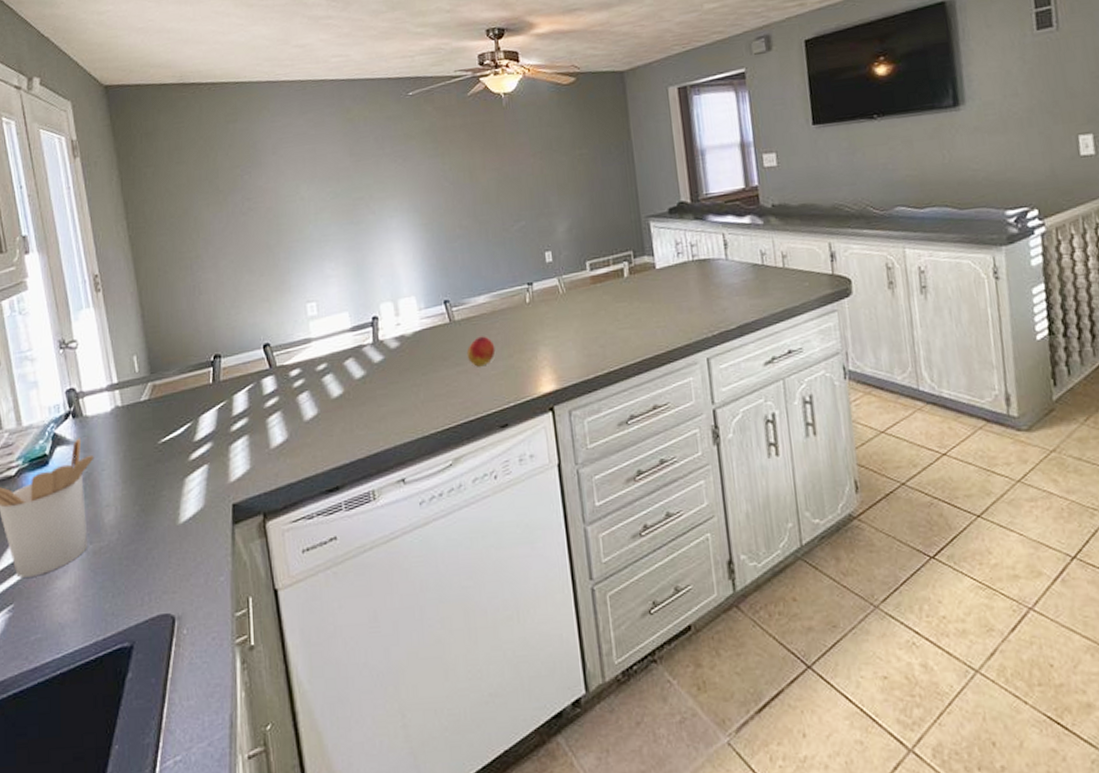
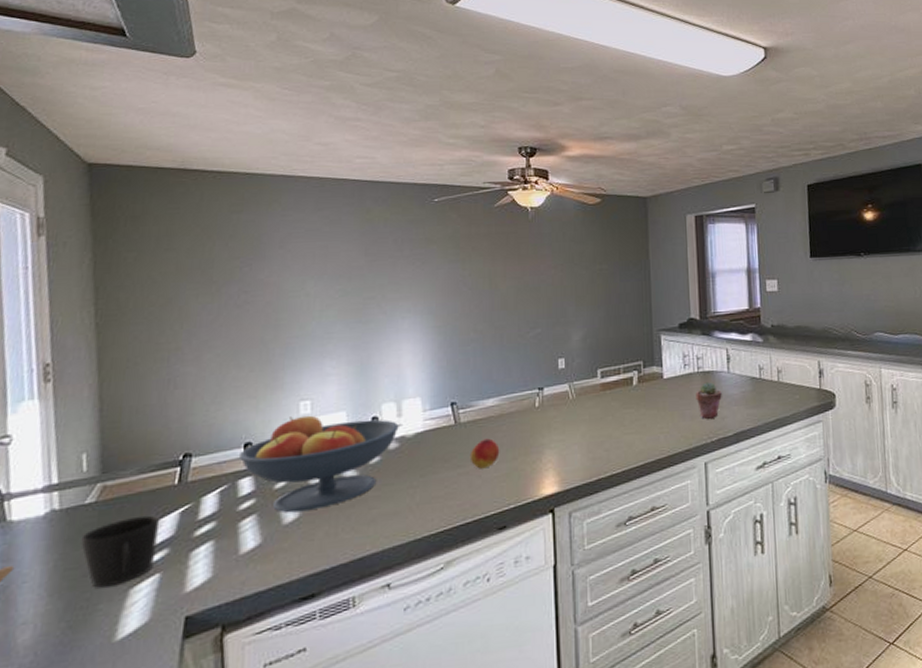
cup: none [142,411,202,477] -> present [81,514,159,588]
fruit bowl: none [261,316,398,410] -> present [239,415,399,513]
potted succulent: none [692,271,721,311] -> present [696,382,722,419]

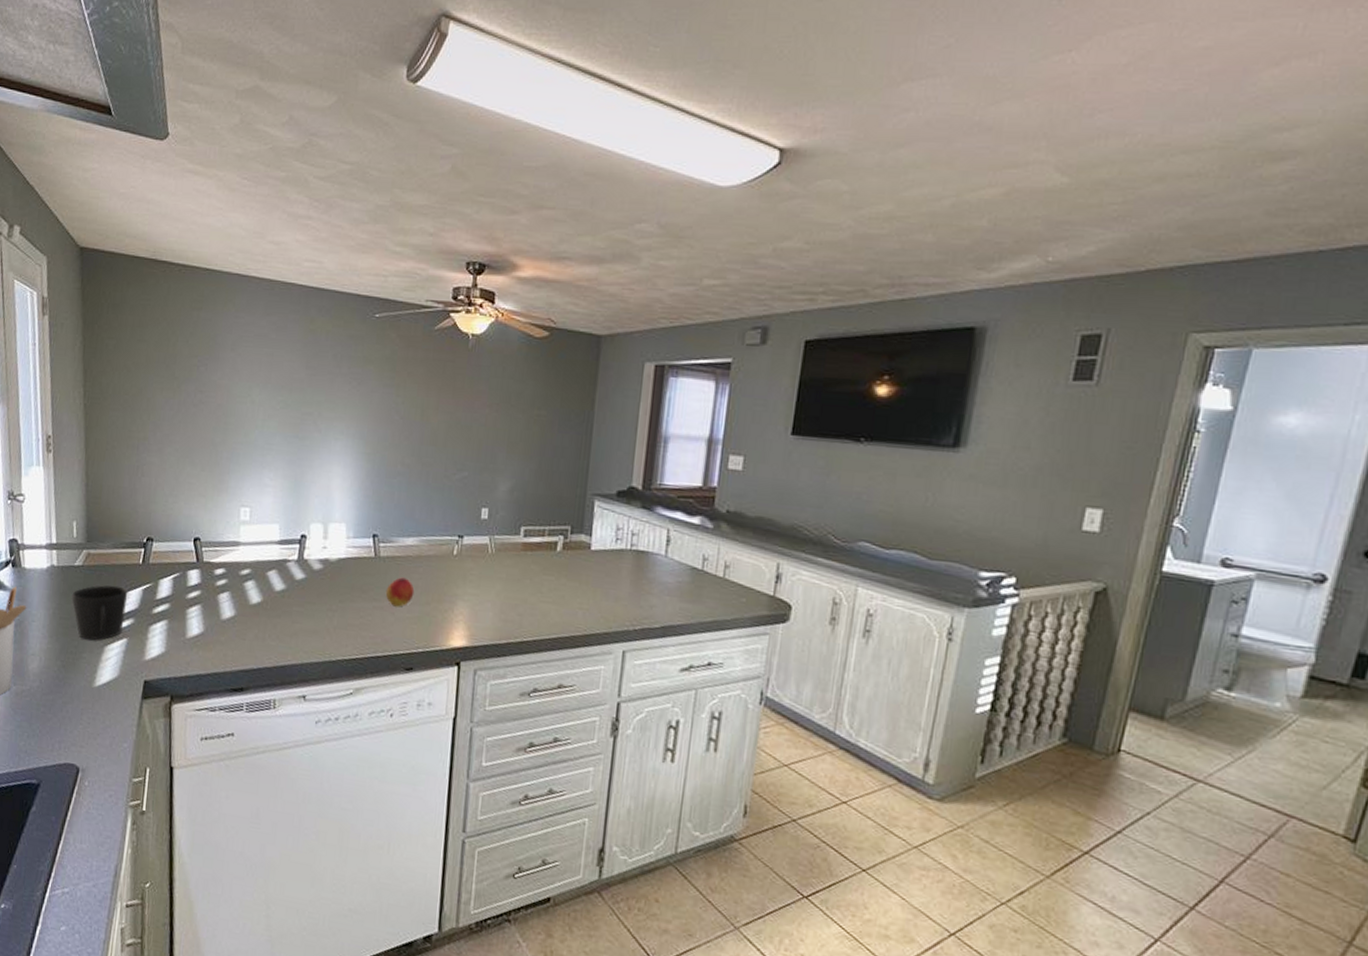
fruit bowl: present [239,415,399,513] -> none [190,520,324,612]
potted succulent: present [696,382,722,419] -> none [624,563,655,605]

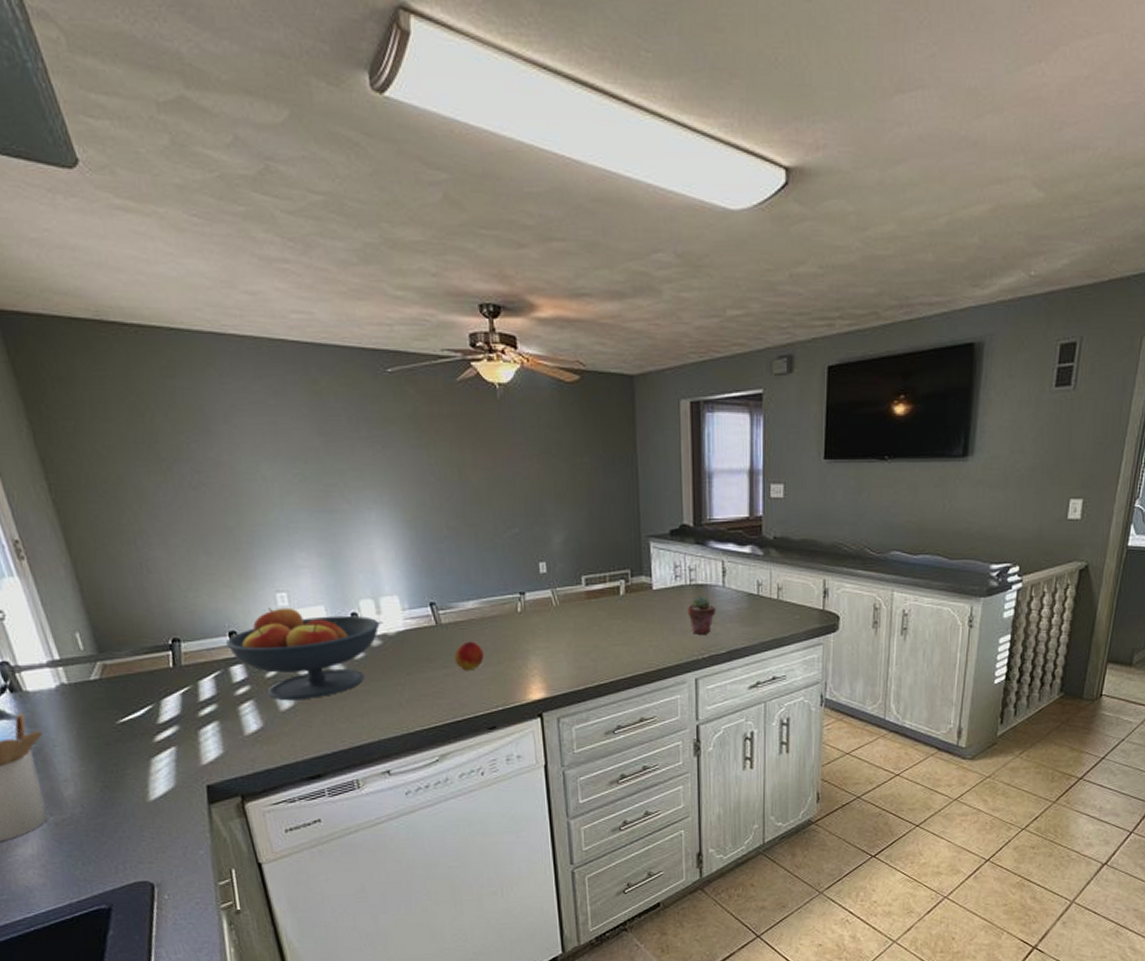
cup: present [71,585,127,641] -> none [95,694,168,756]
fruit bowl: none [190,520,324,612] -> present [226,607,380,701]
potted succulent: none [624,563,655,605] -> present [687,596,716,634]

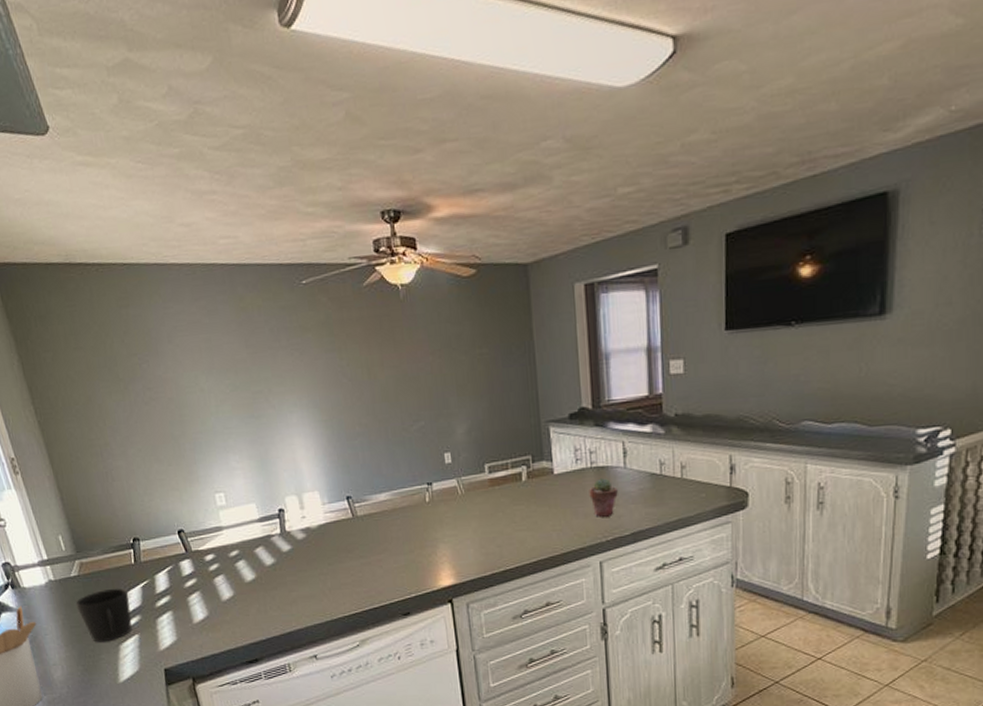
cup: none [95,694,168,756] -> present [75,588,132,642]
fruit bowl: present [226,607,380,701] -> none [176,506,303,591]
peach: present [454,641,485,671] -> none [369,531,397,560]

